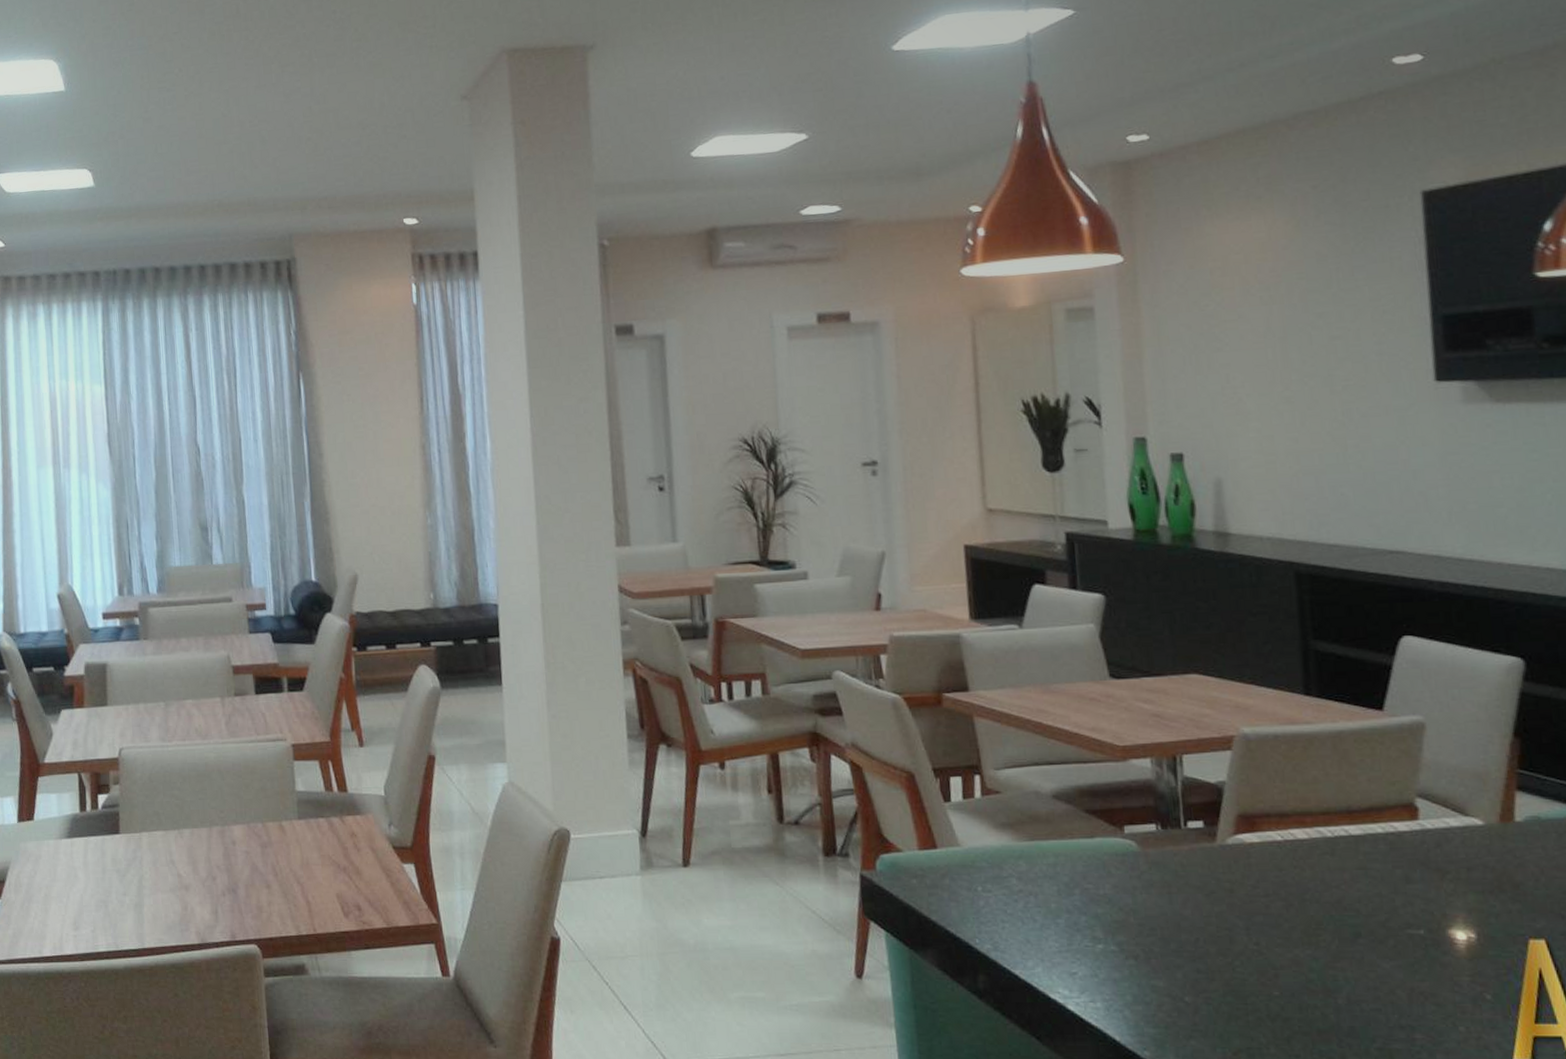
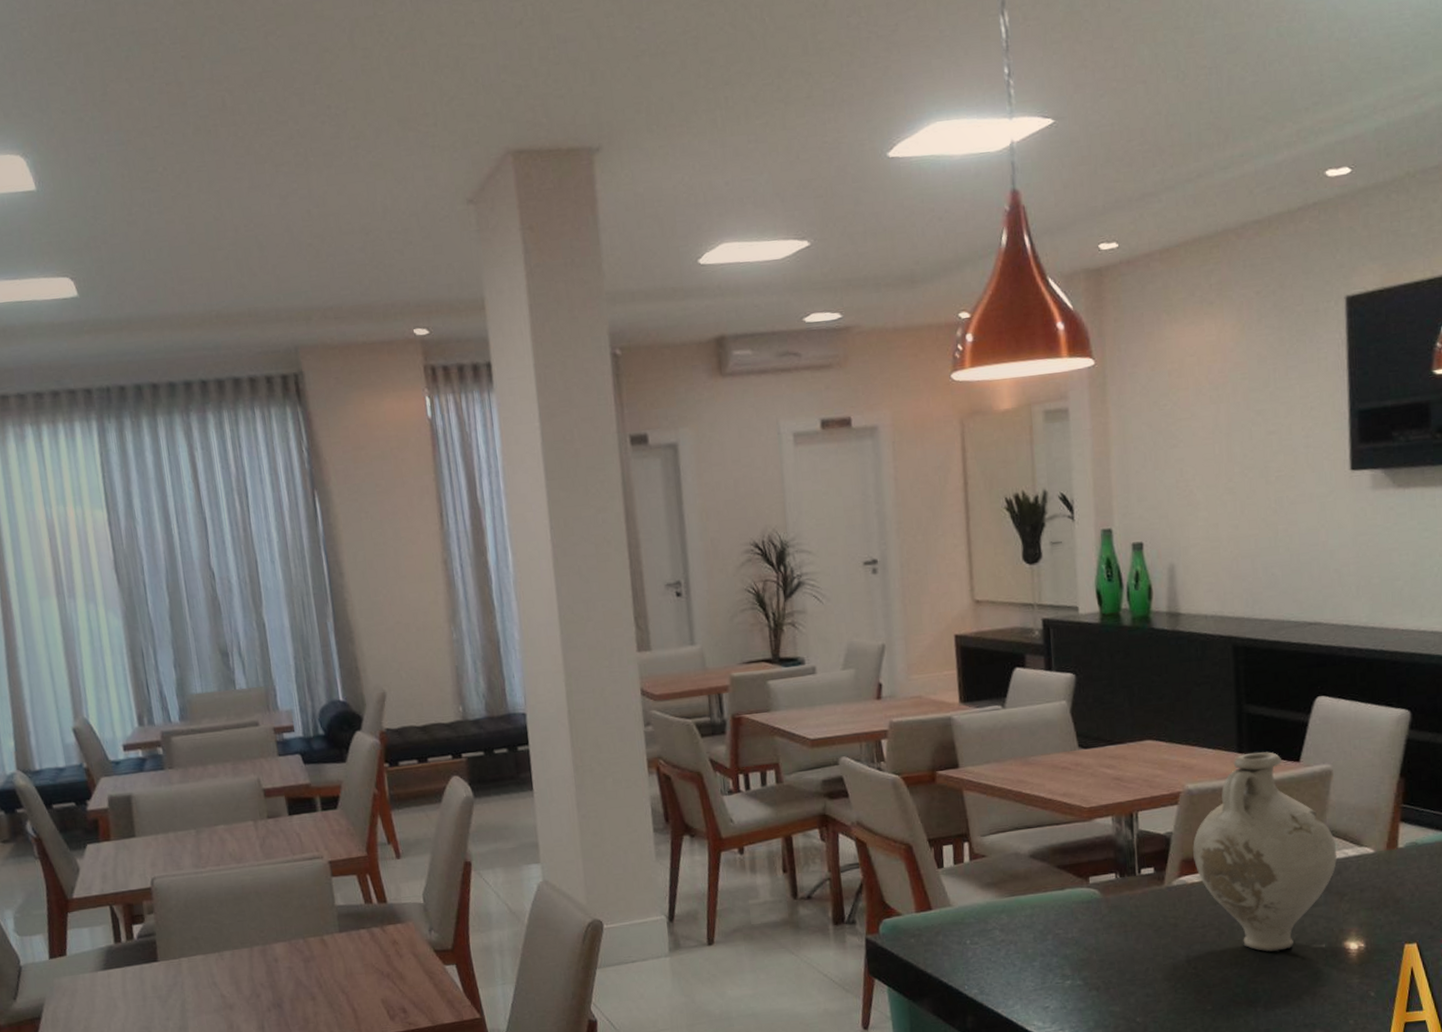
decorative vase: none [1251,695,1435,934] -> present [1193,752,1337,952]

